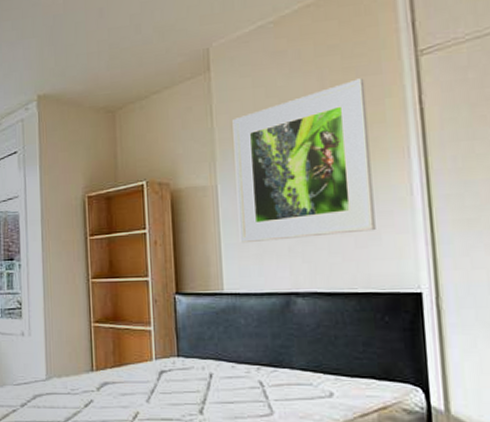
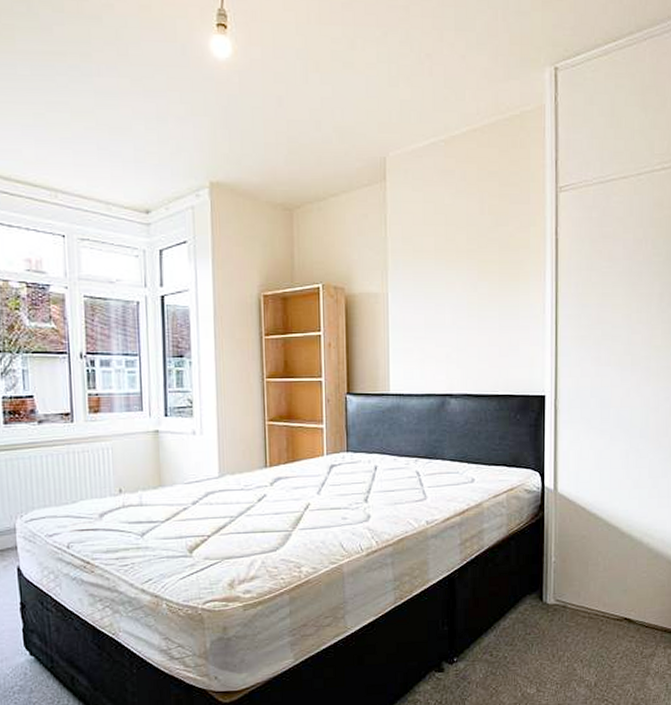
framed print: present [232,78,376,244] -> none [404,206,516,349]

